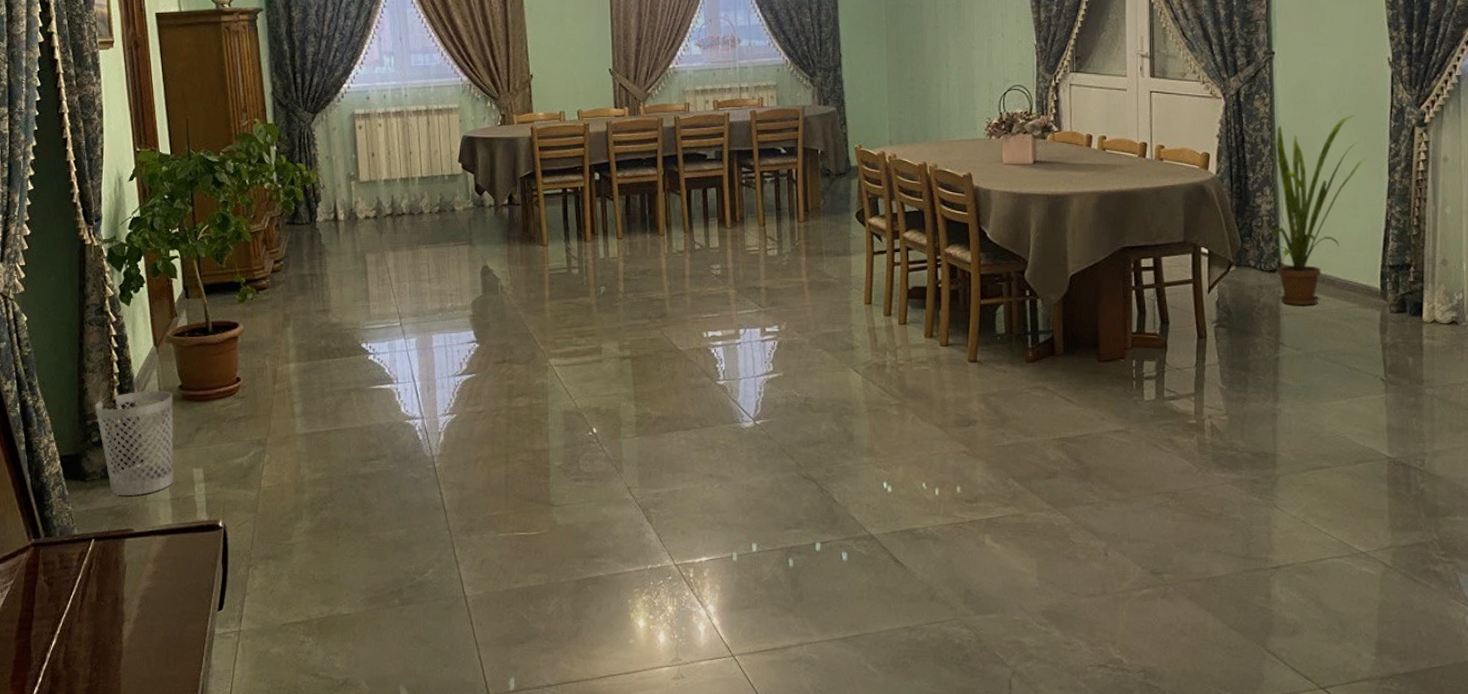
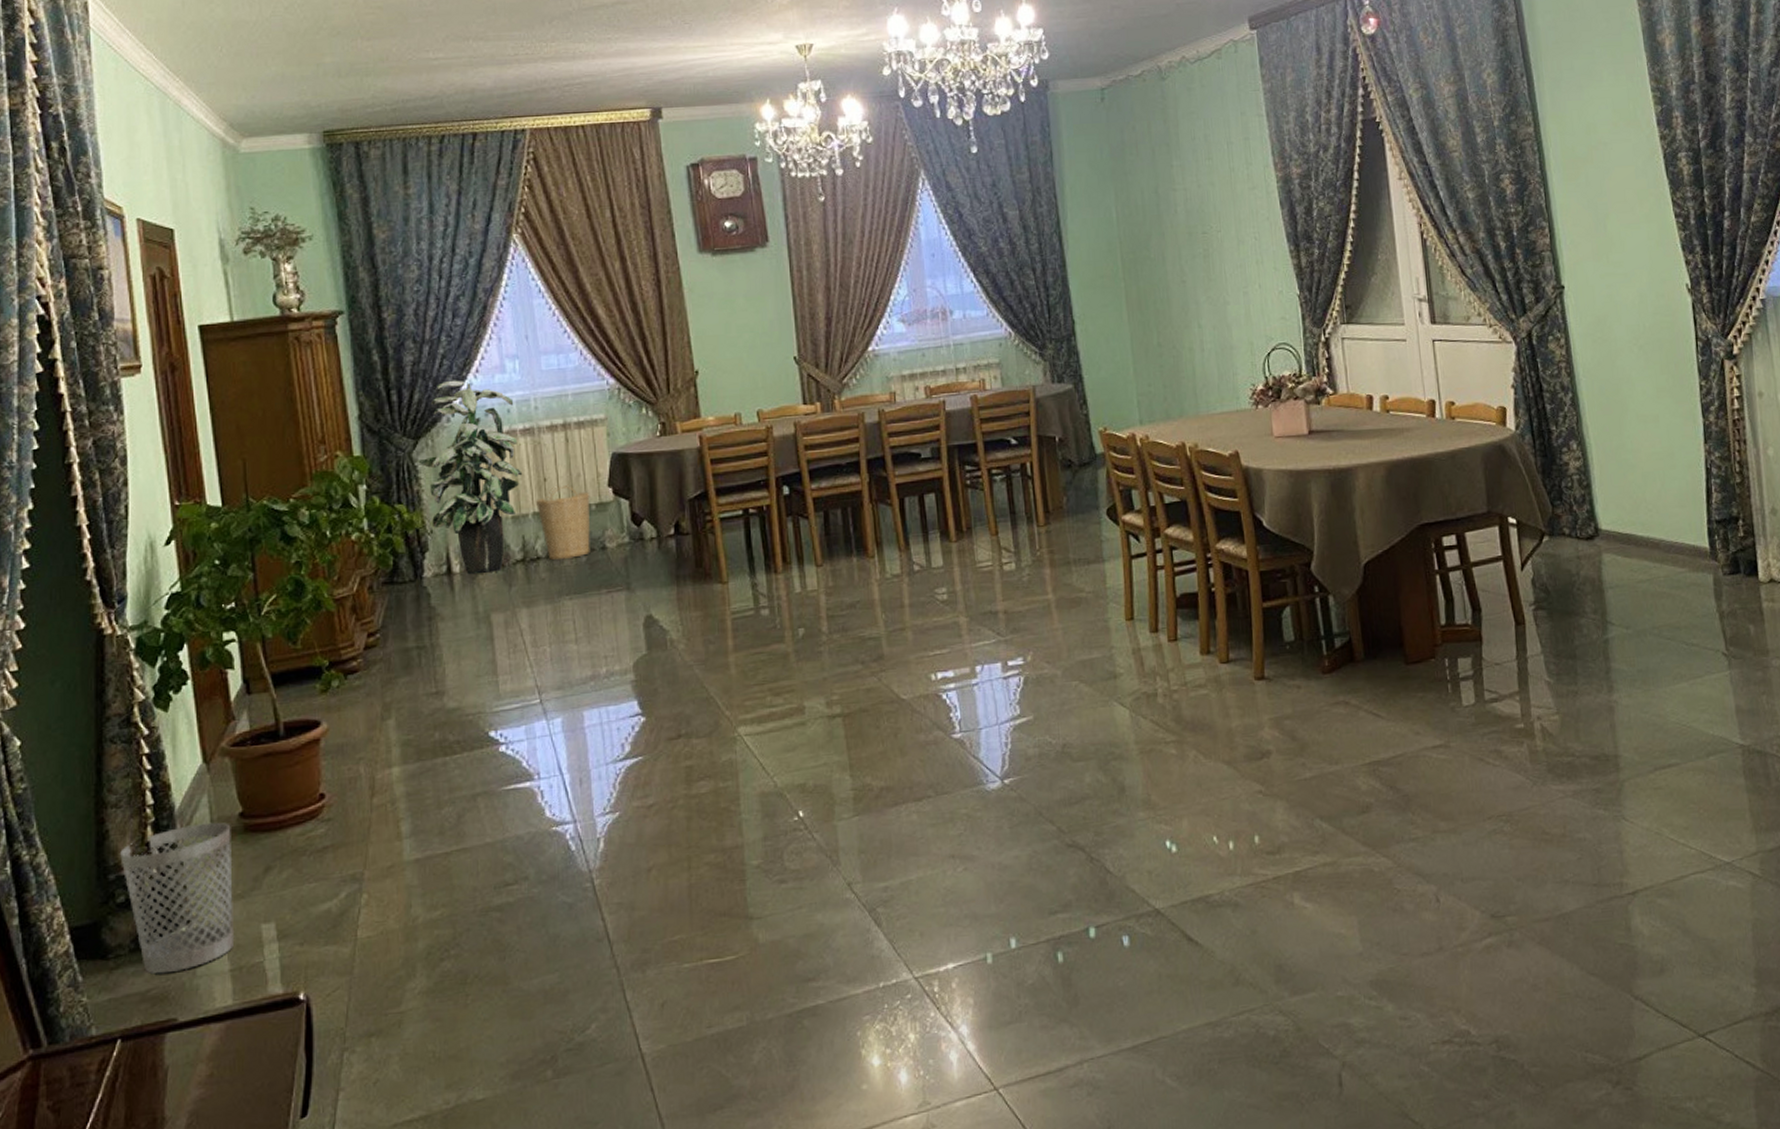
indoor plant: none [314,69,394,223] -> present [417,380,523,575]
basket: none [402,158,444,217] -> present [535,484,590,561]
house plant: present [1263,115,1367,305] -> none [1569,352,1678,576]

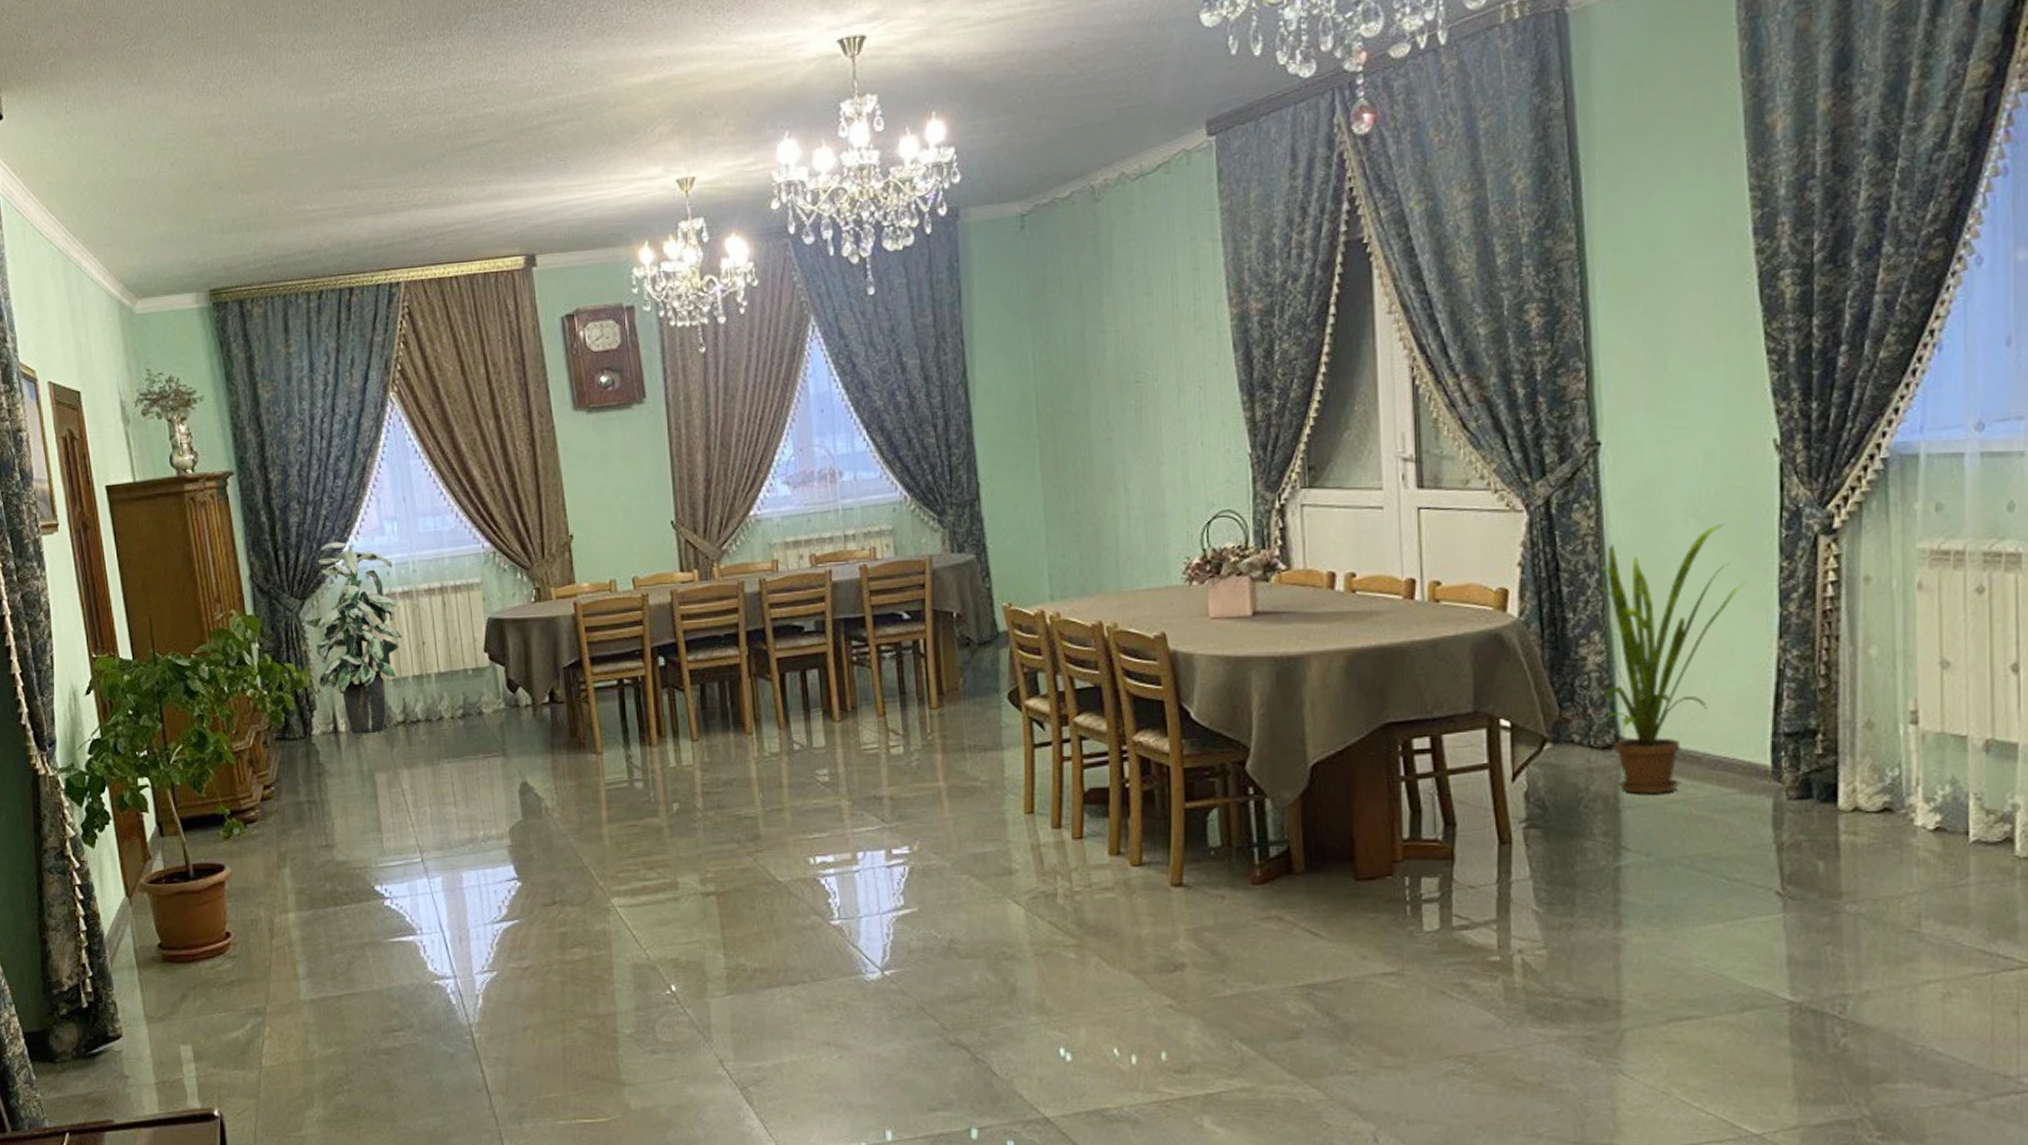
wastebasket: present [120,822,235,974] -> none [61,950,158,1080]
basket: present [535,484,590,561] -> none [414,648,468,724]
house plant: none [1569,352,1678,576] -> present [1589,524,1746,794]

